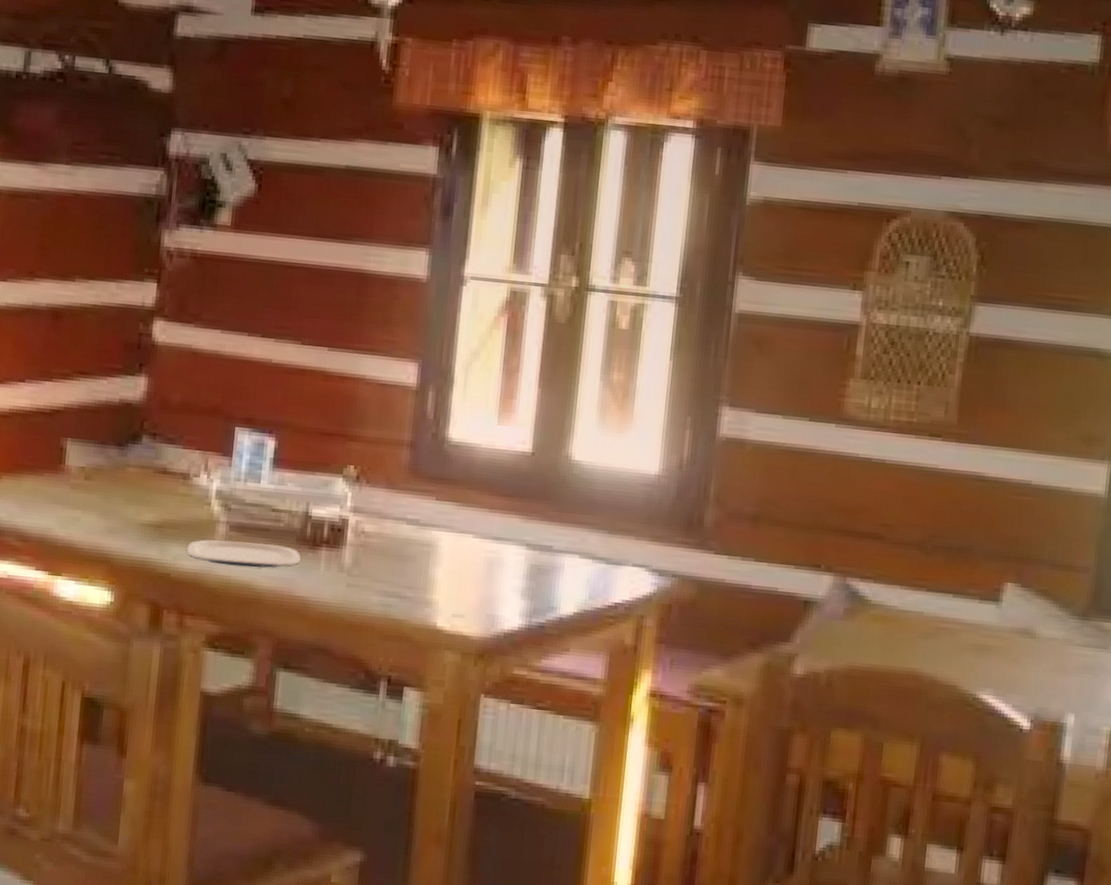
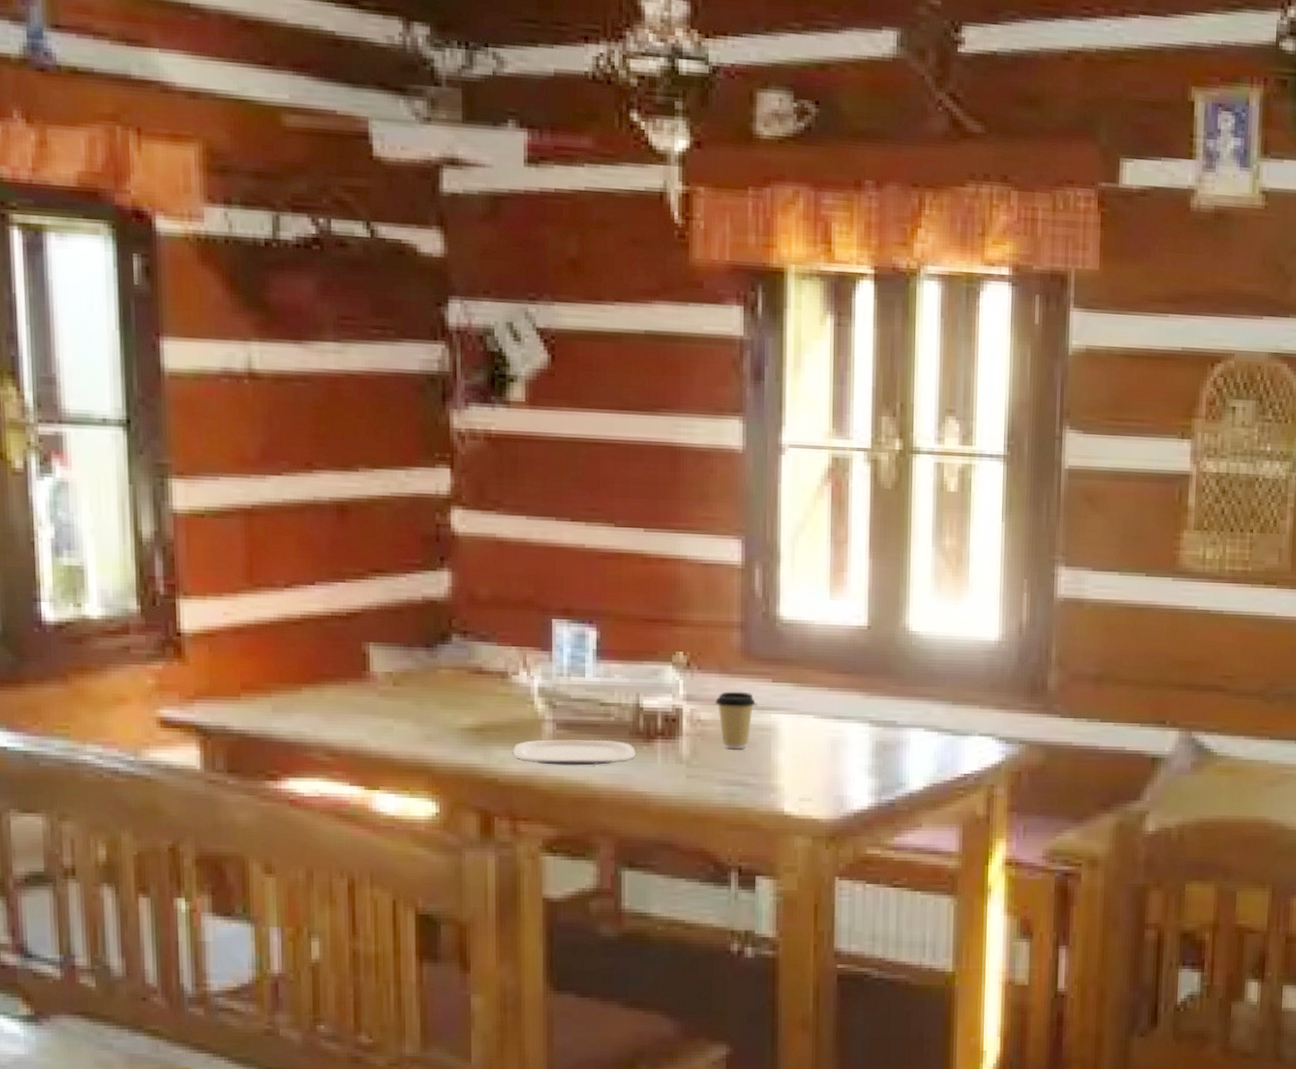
coffee cup: none [380,506,419,563] -> present [715,691,756,750]

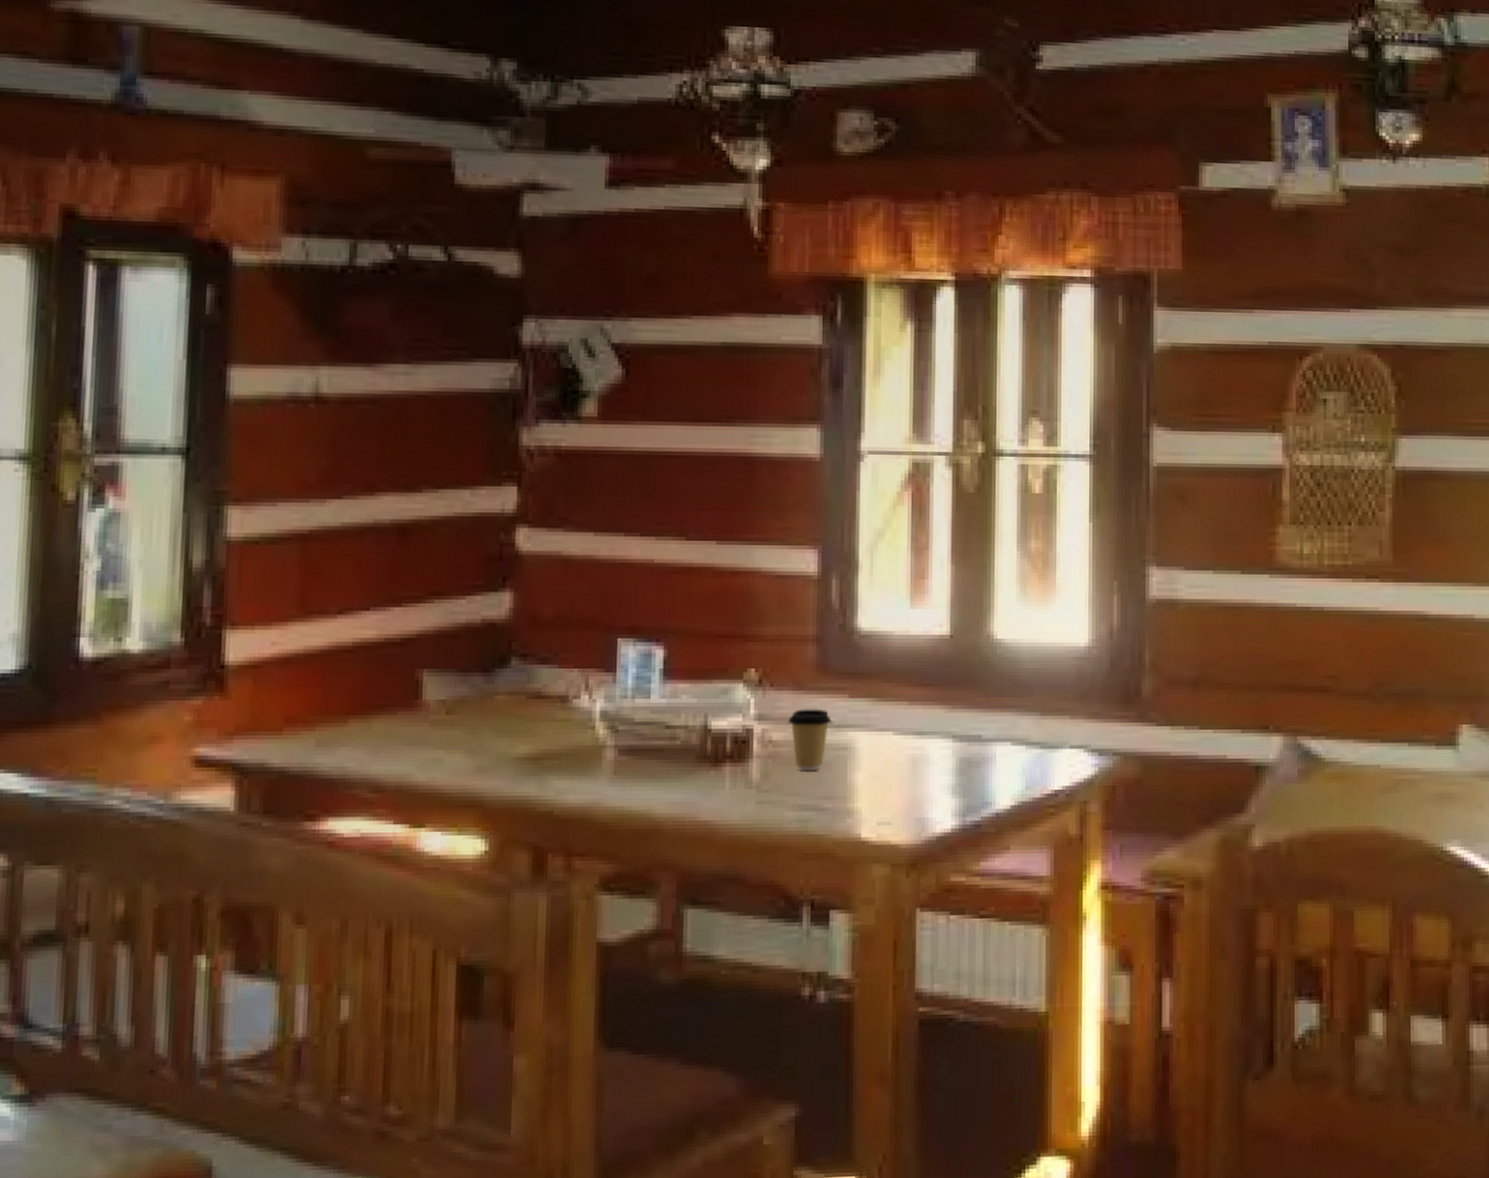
plate: present [513,739,636,766] -> none [571,765,702,795]

